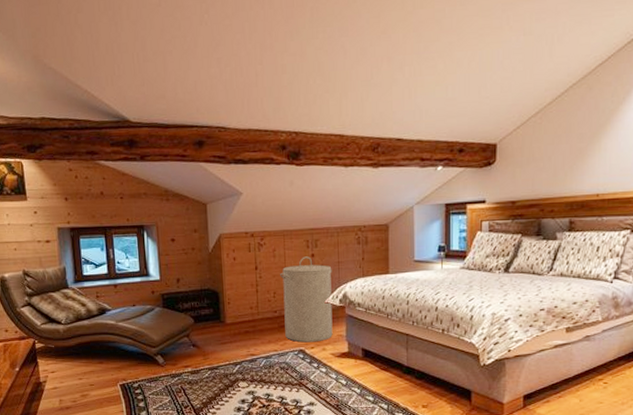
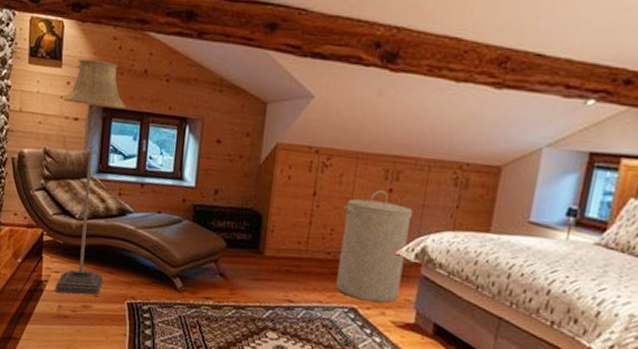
floor lamp: none [33,190,95,390] -> present [55,58,126,295]

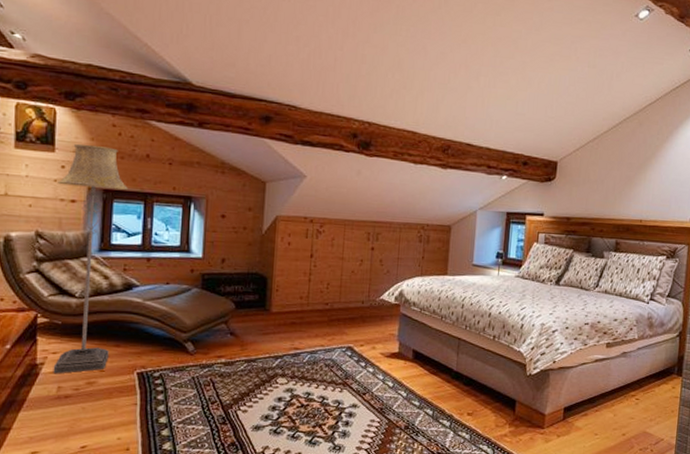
laundry hamper: present [336,190,413,303] -> none [334,249,391,340]

